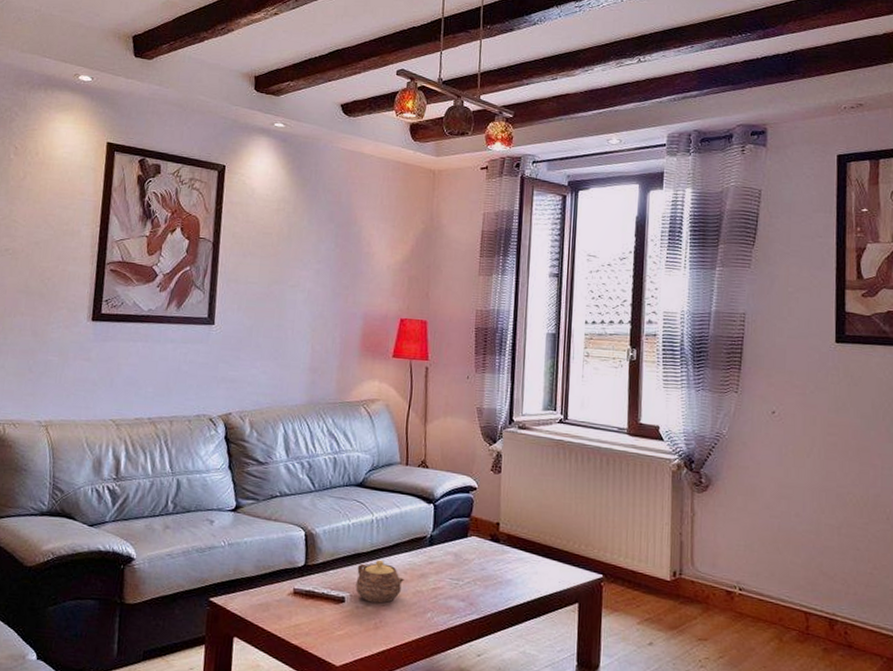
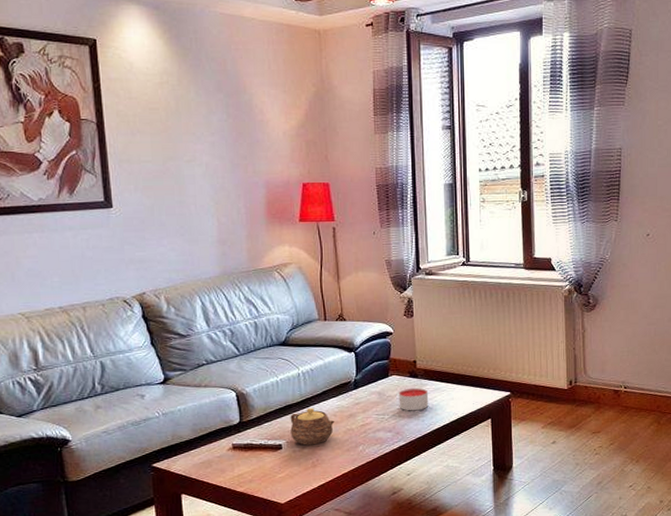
candle: none [476,553,510,581] -> present [399,387,429,411]

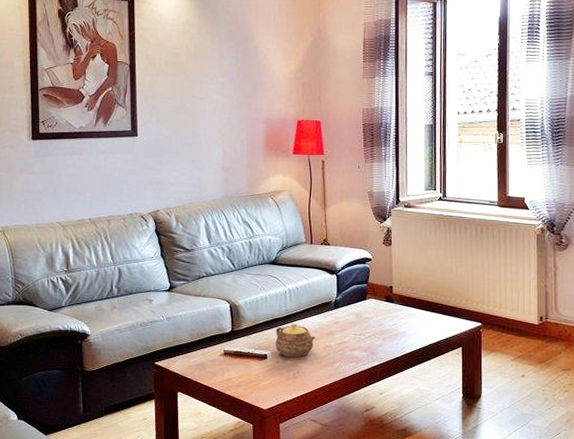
candle: present [399,387,429,411] -> none [375,311,403,334]

